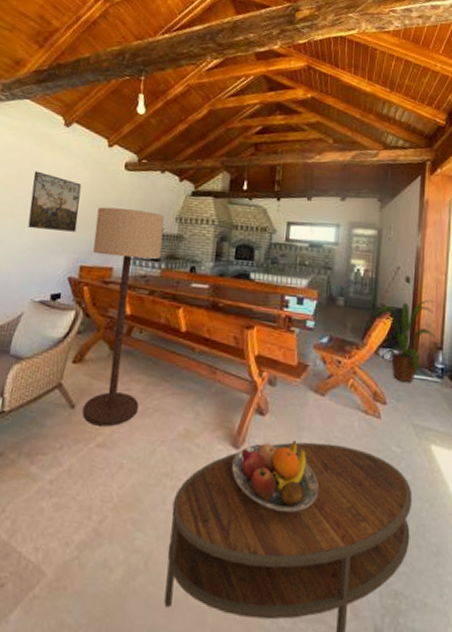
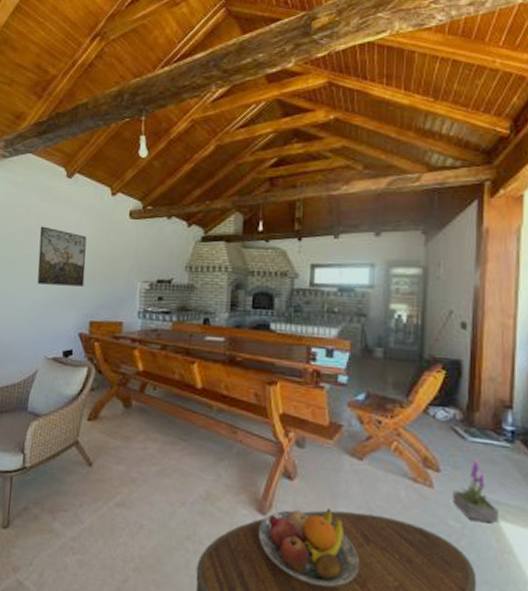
floor lamp: present [82,207,165,427] -> none [100,259,174,486]
house plant: present [371,300,438,383] -> none [418,349,506,448]
potted plant: none [396,391,430,448] -> present [453,457,498,524]

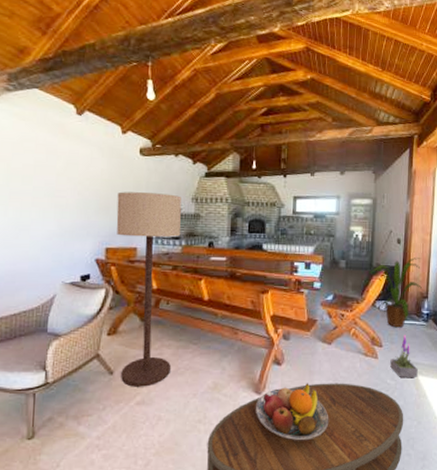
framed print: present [37,226,87,287] -> none [50,160,100,217]
floor lamp: none [100,259,174,486] -> present [116,191,181,387]
house plant: none [418,349,506,448] -> present [369,257,424,328]

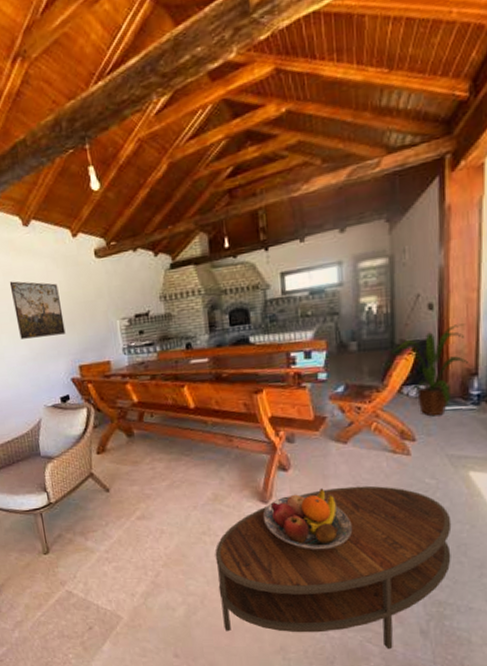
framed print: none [50,160,100,217] -> present [9,281,66,339]
floor lamp: present [116,191,181,387] -> none [80,296,167,503]
potted plant: present [390,334,418,379] -> none [428,423,468,476]

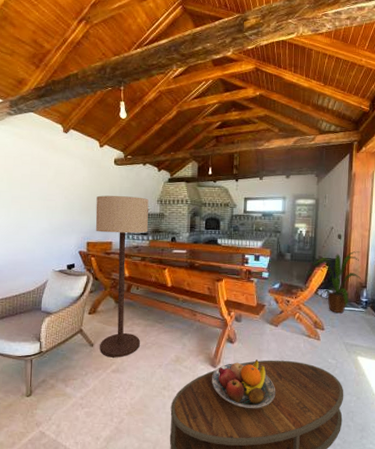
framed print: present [9,281,66,339] -> none [43,170,82,216]
floor lamp: none [80,296,167,503] -> present [95,195,149,358]

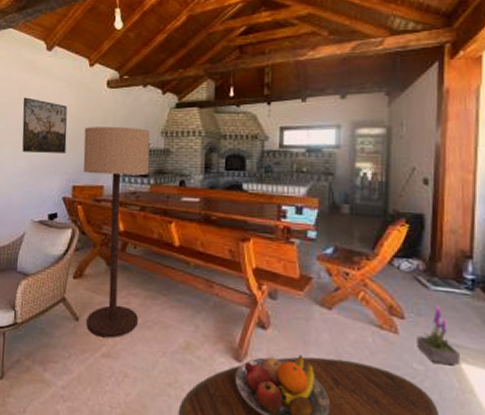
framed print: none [43,170,82,216] -> present [22,97,67,153]
house plant: present [312,251,363,314] -> none [383,203,466,296]
potted plant: none [331,319,357,359] -> present [417,305,460,366]

